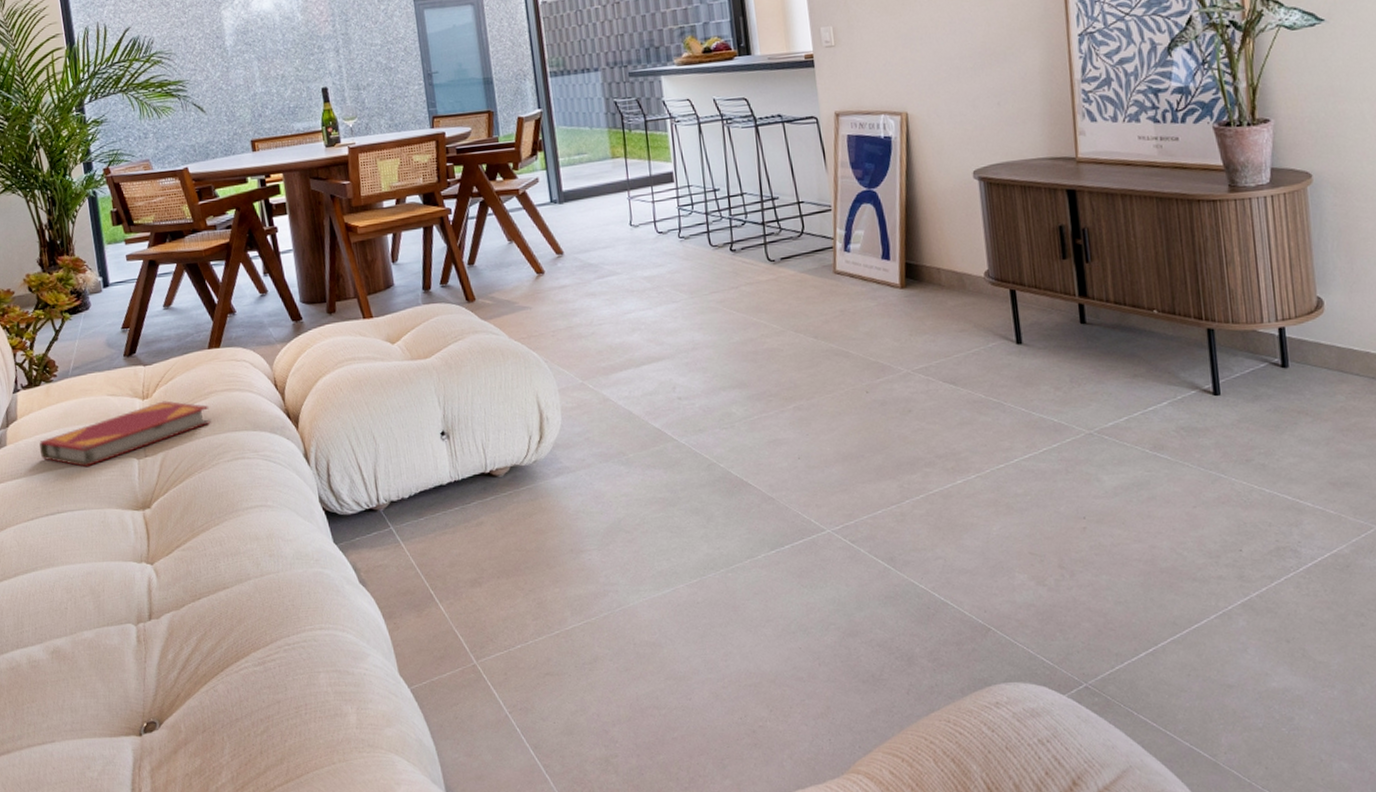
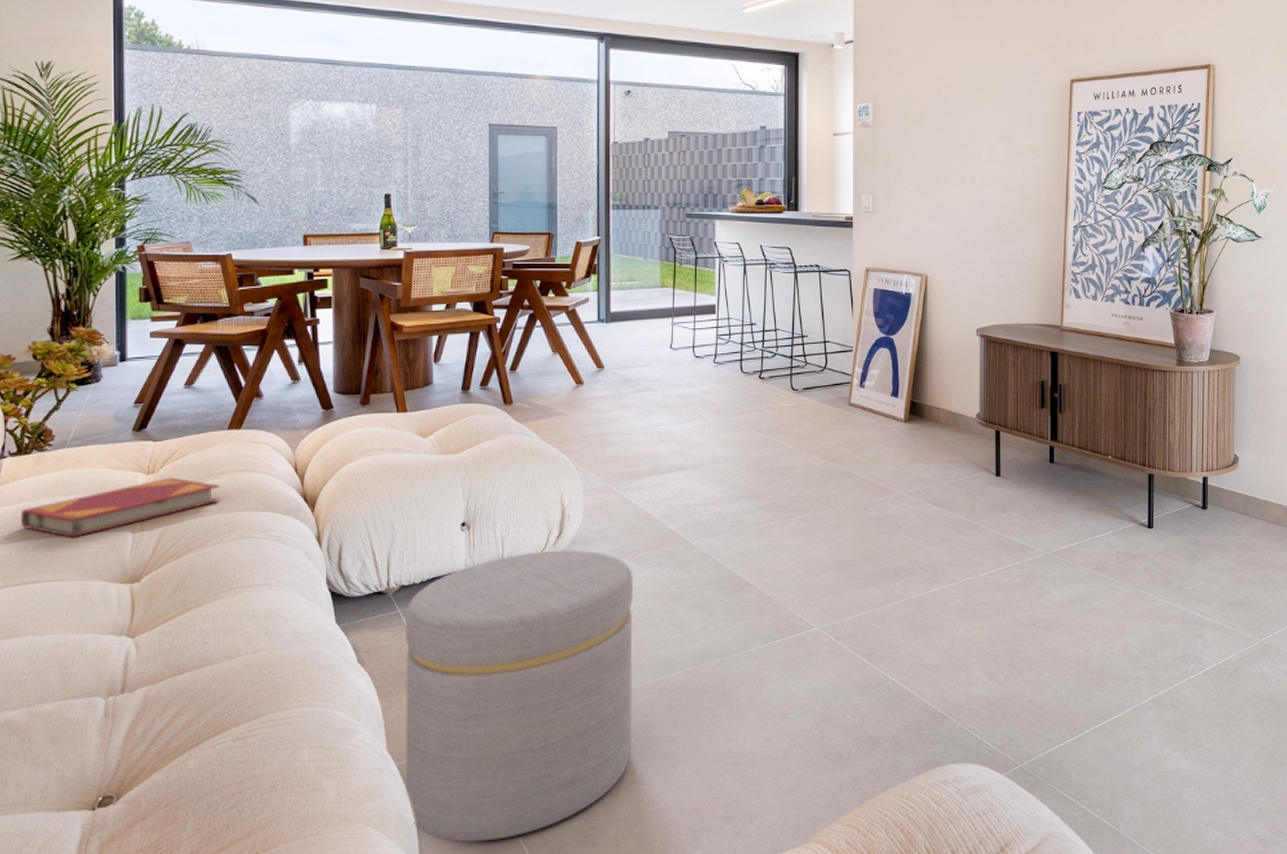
ottoman: none [398,455,644,770] -> present [404,550,633,842]

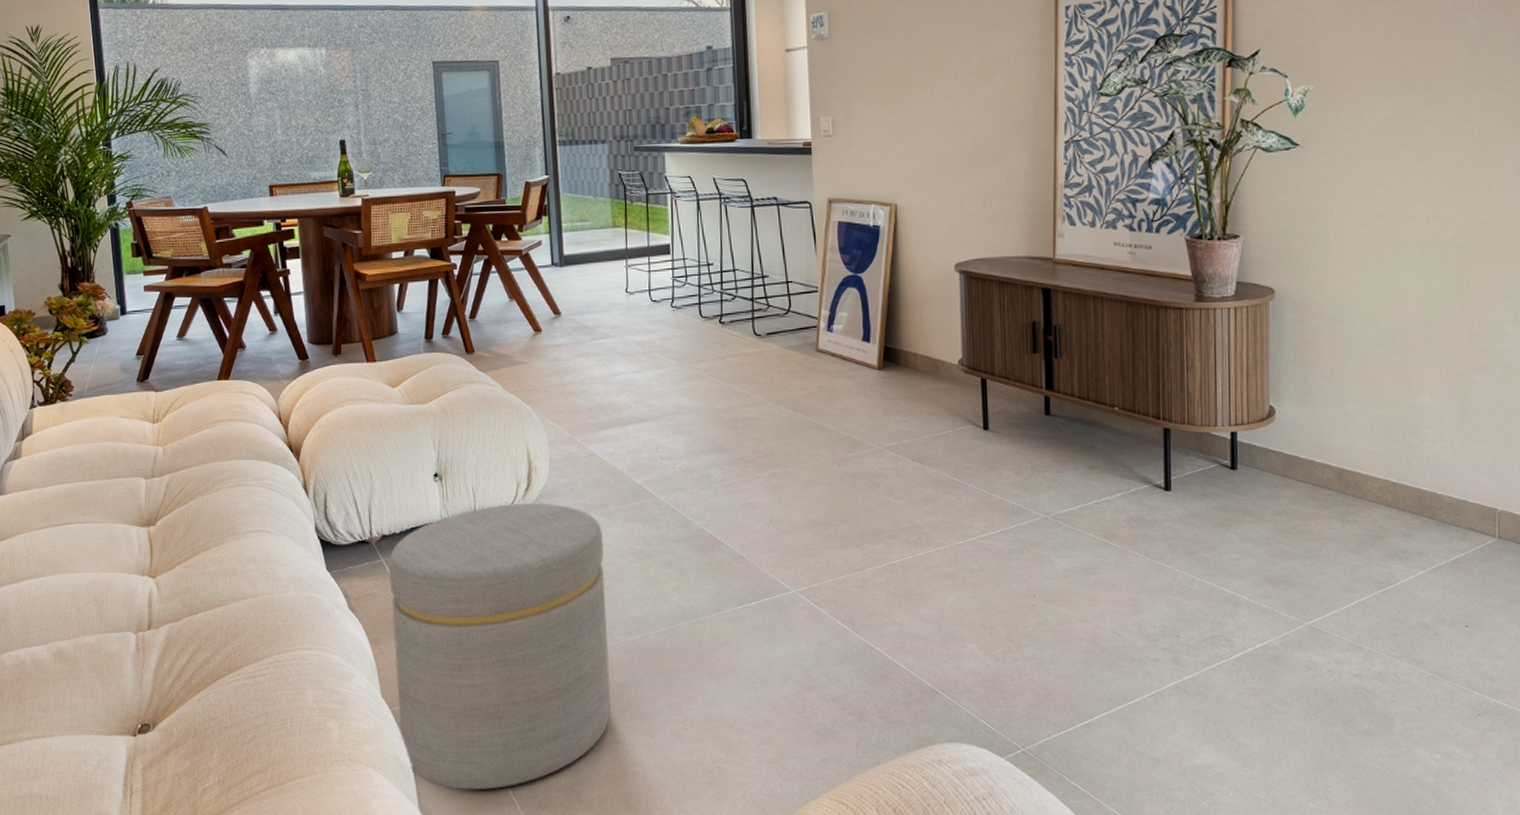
hardback book: present [20,477,220,537] -> none [52,426,216,482]

